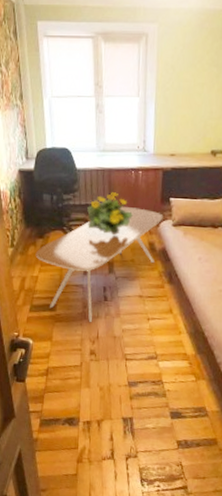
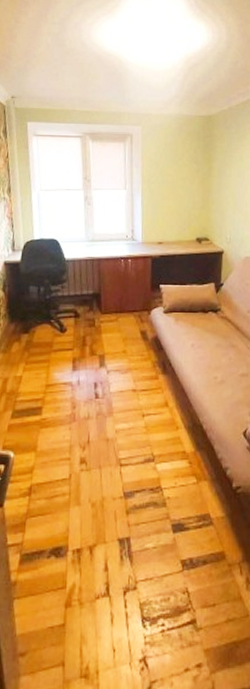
coffee table: present [35,207,164,323] -> none [19,296,154,426]
flowering plant: present [87,192,133,236] -> none [76,281,123,326]

